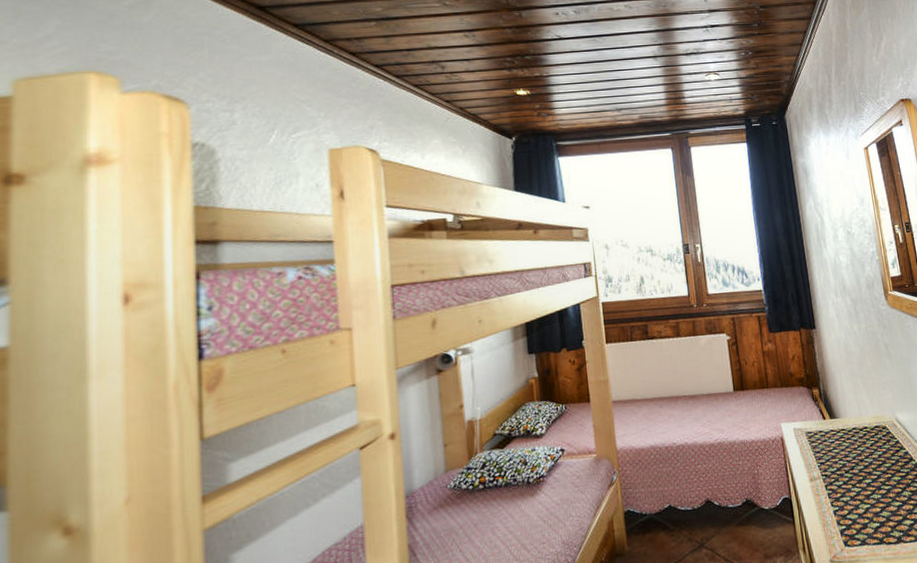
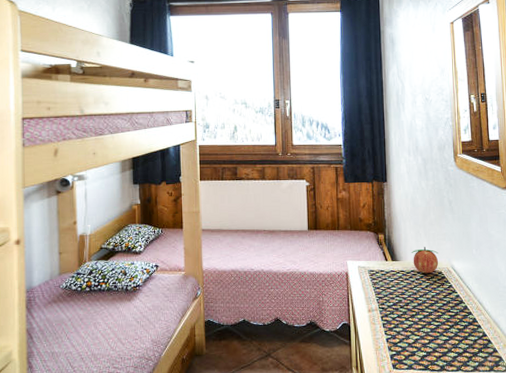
fruit: none [851,398,882,430] -> present [412,246,439,274]

